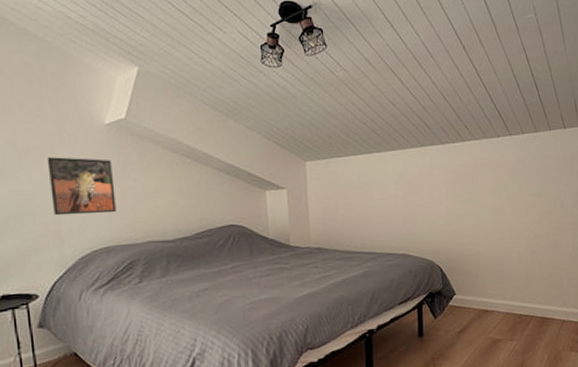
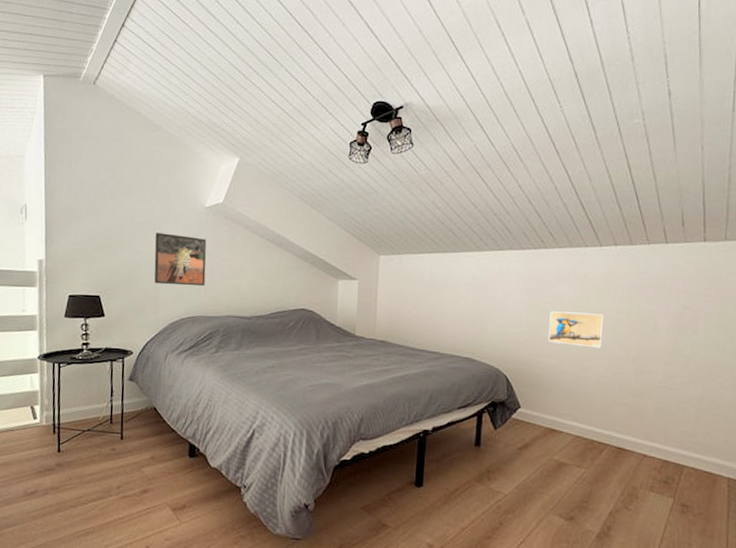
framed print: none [472,198,520,230] -> present [548,311,604,348]

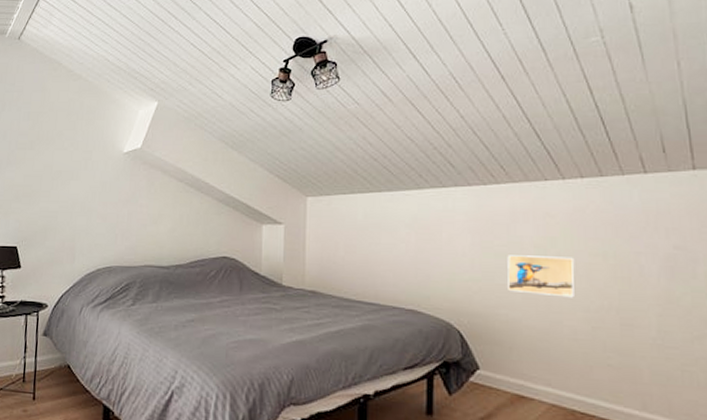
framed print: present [154,232,207,287] -> none [71,181,124,235]

